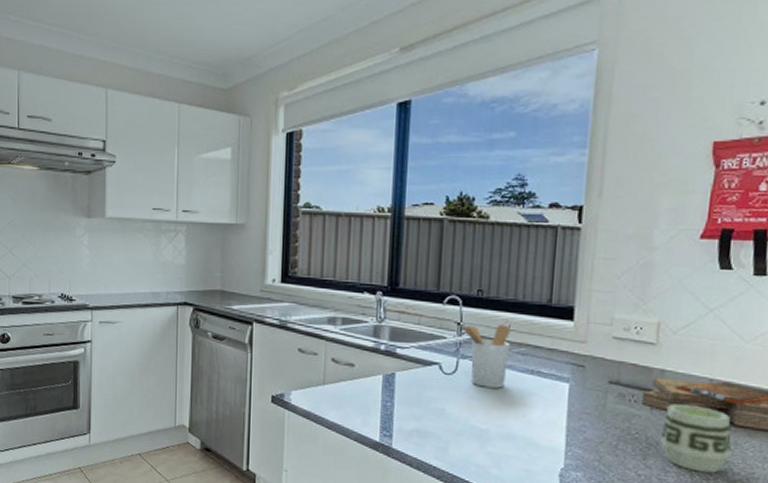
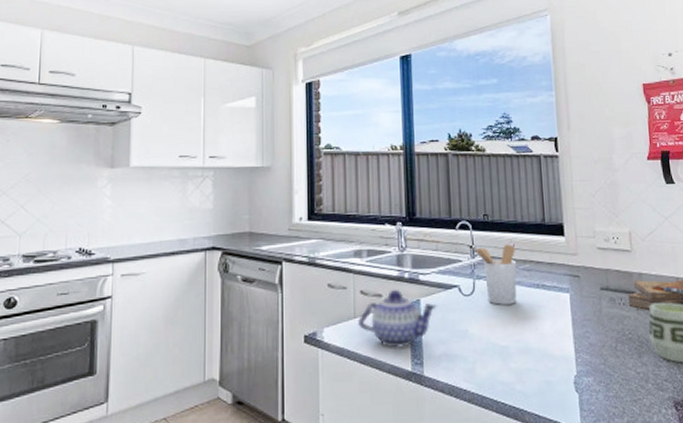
teapot: none [326,360,413,419] -> present [357,289,437,348]

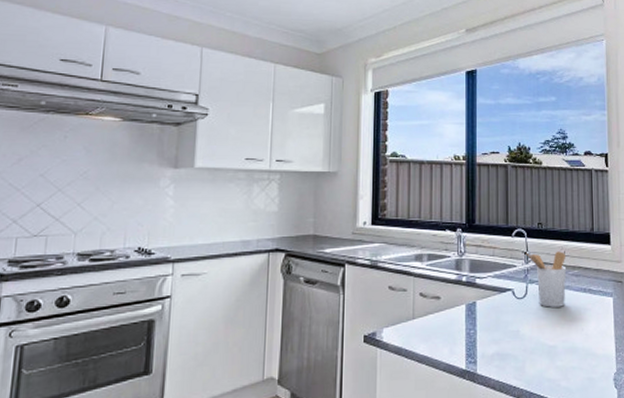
teapot: present [357,289,437,348] -> none [415,291,491,348]

